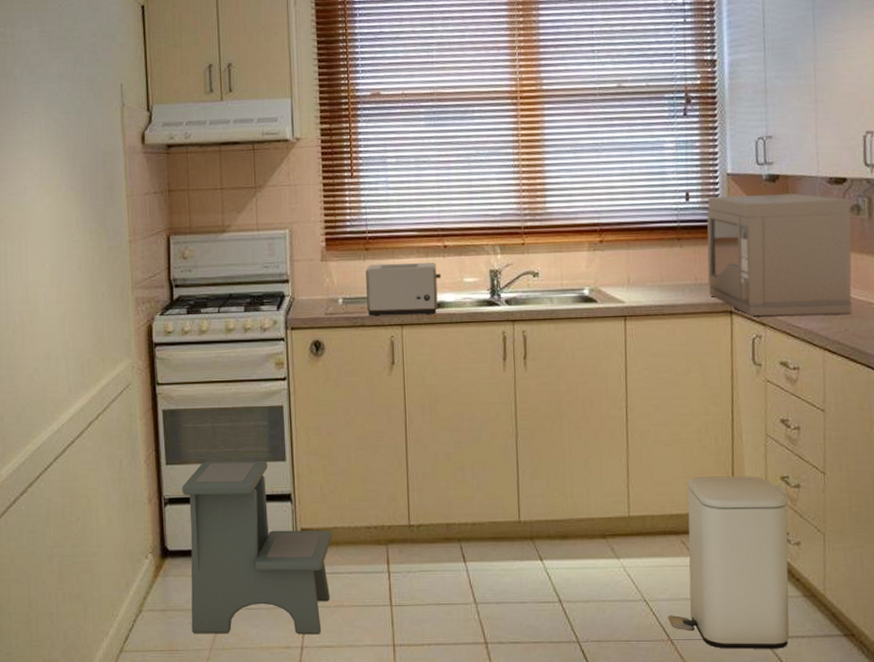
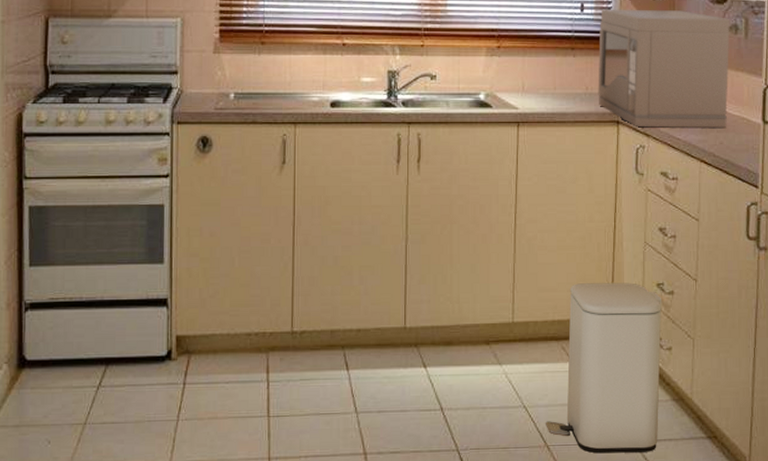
step stool: present [182,460,332,635] -> none [46,262,210,452]
toaster: present [366,262,442,317] -> none [260,59,339,115]

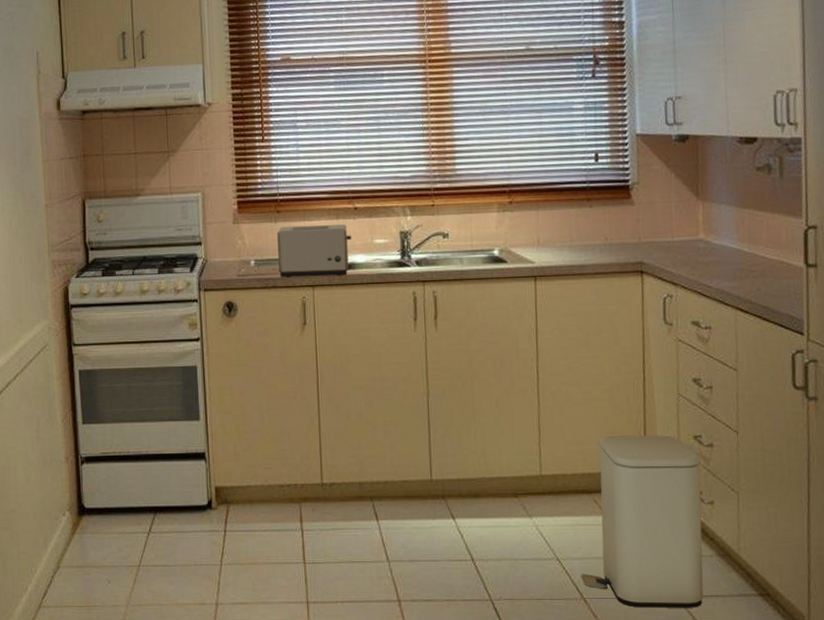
toaster: none [260,59,339,115] -> present [277,224,352,278]
microwave: present [598,9,730,128] -> none [616,153,764,277]

